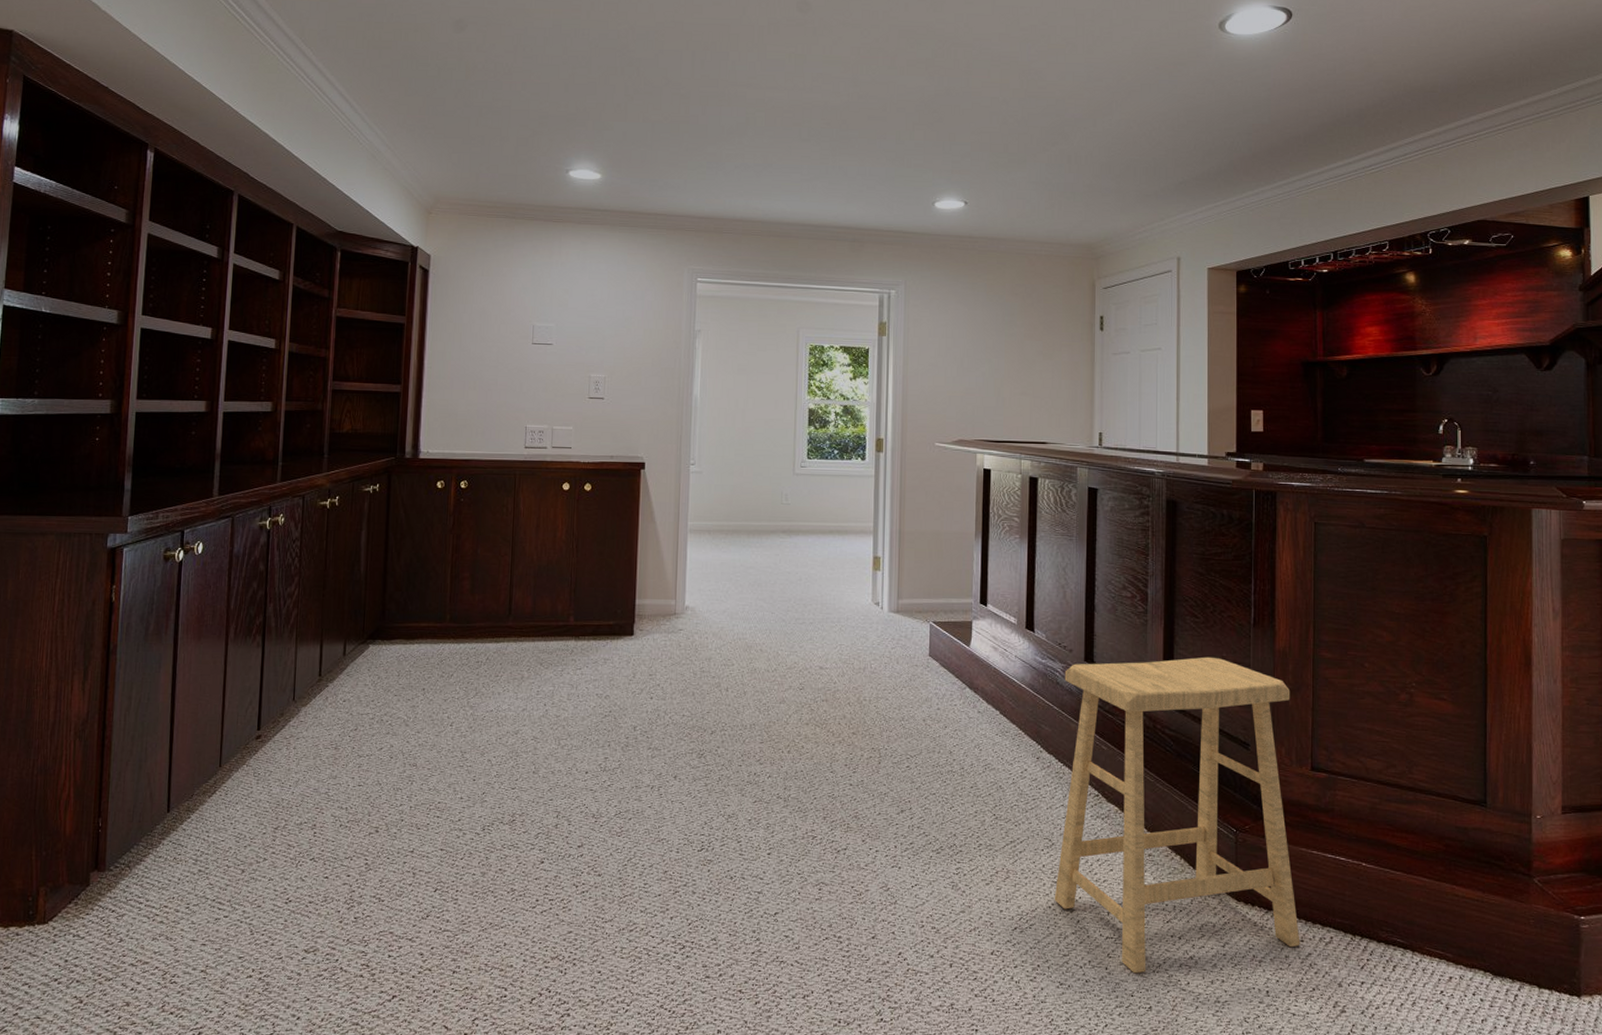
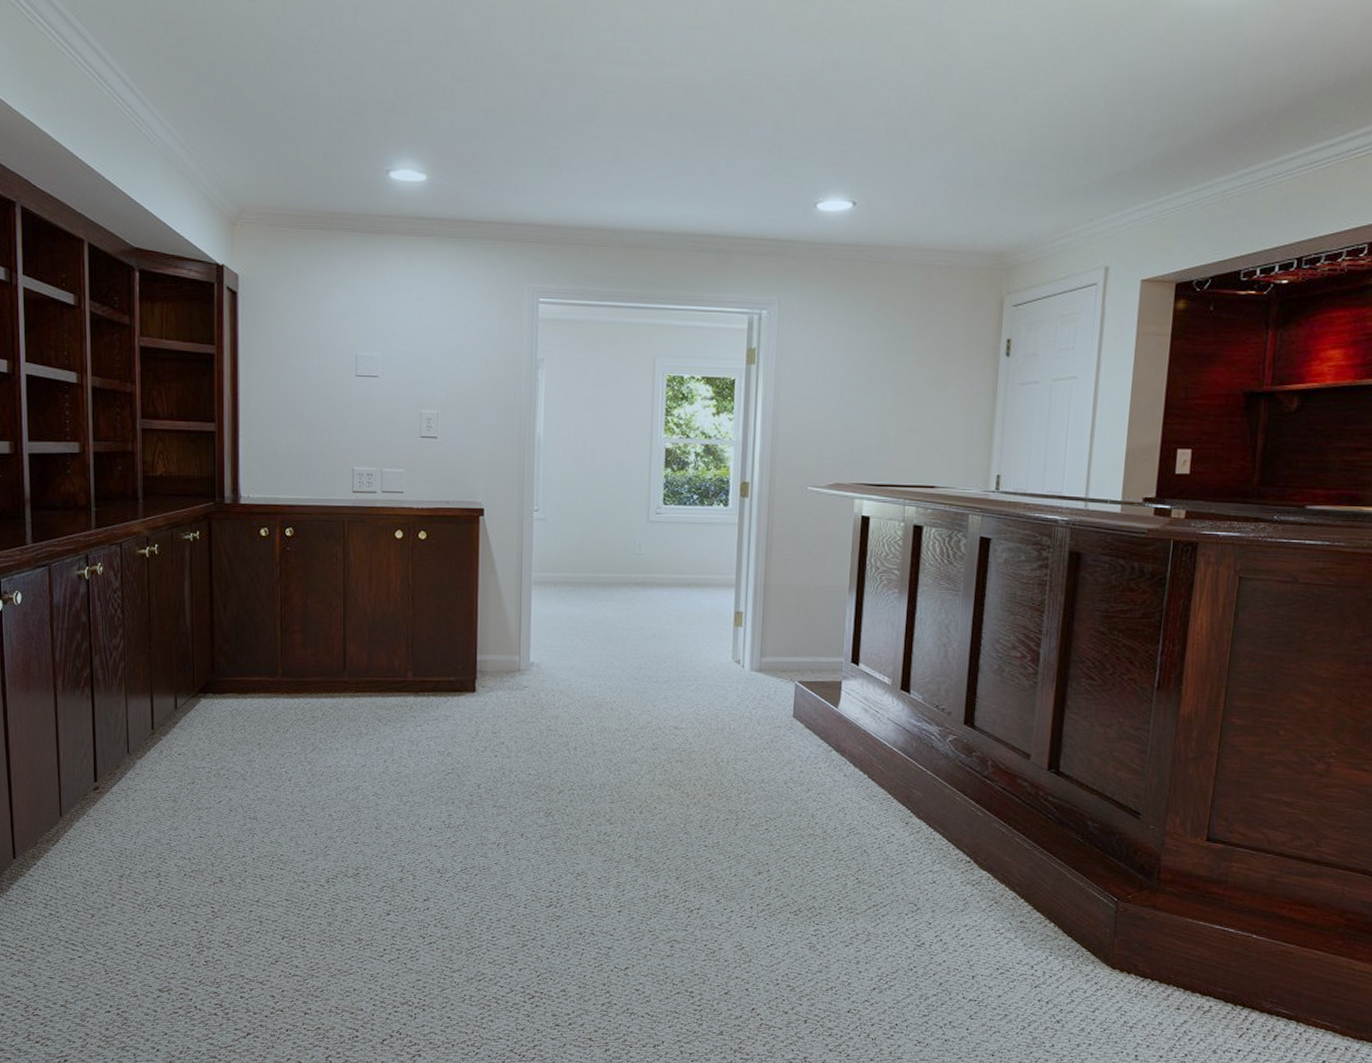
stool: present [1054,656,1300,974] -> none [916,721,1192,1035]

